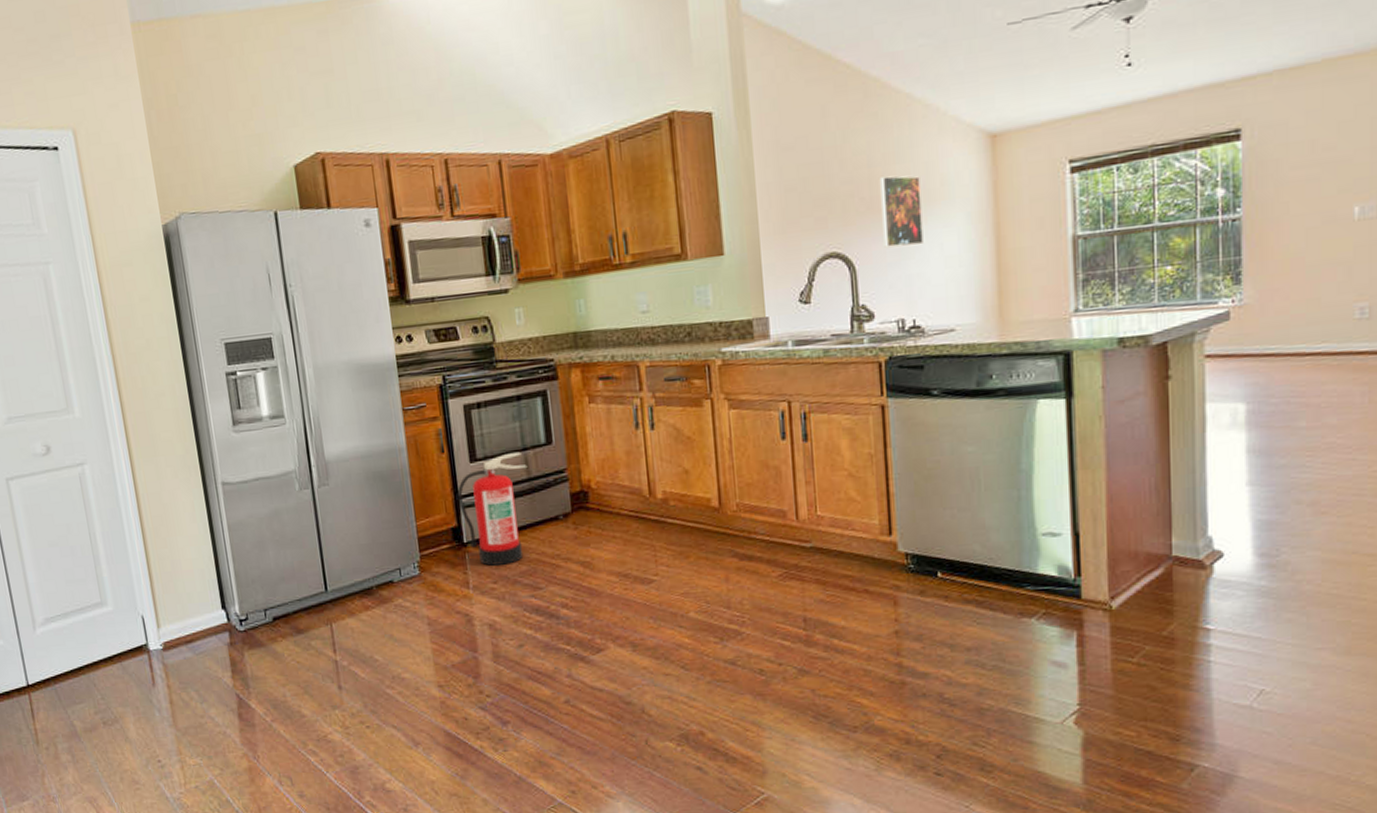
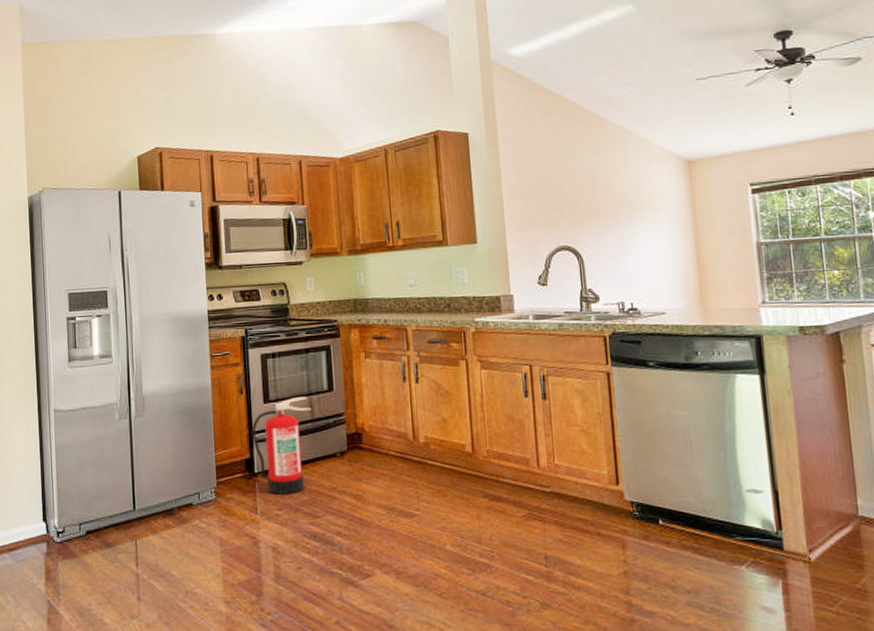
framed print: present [880,175,924,248] -> none [601,188,637,244]

